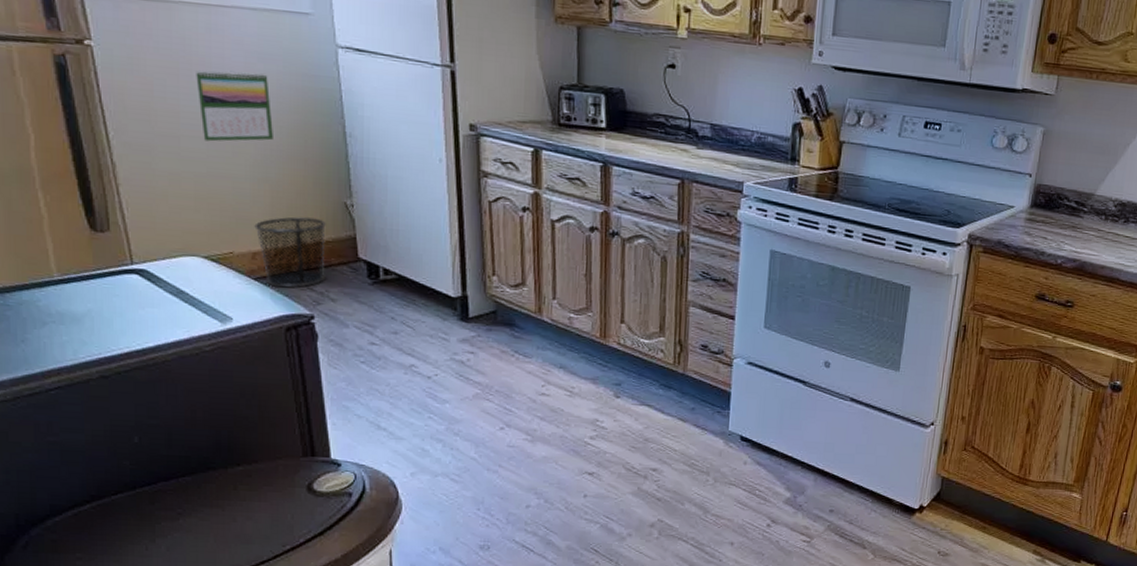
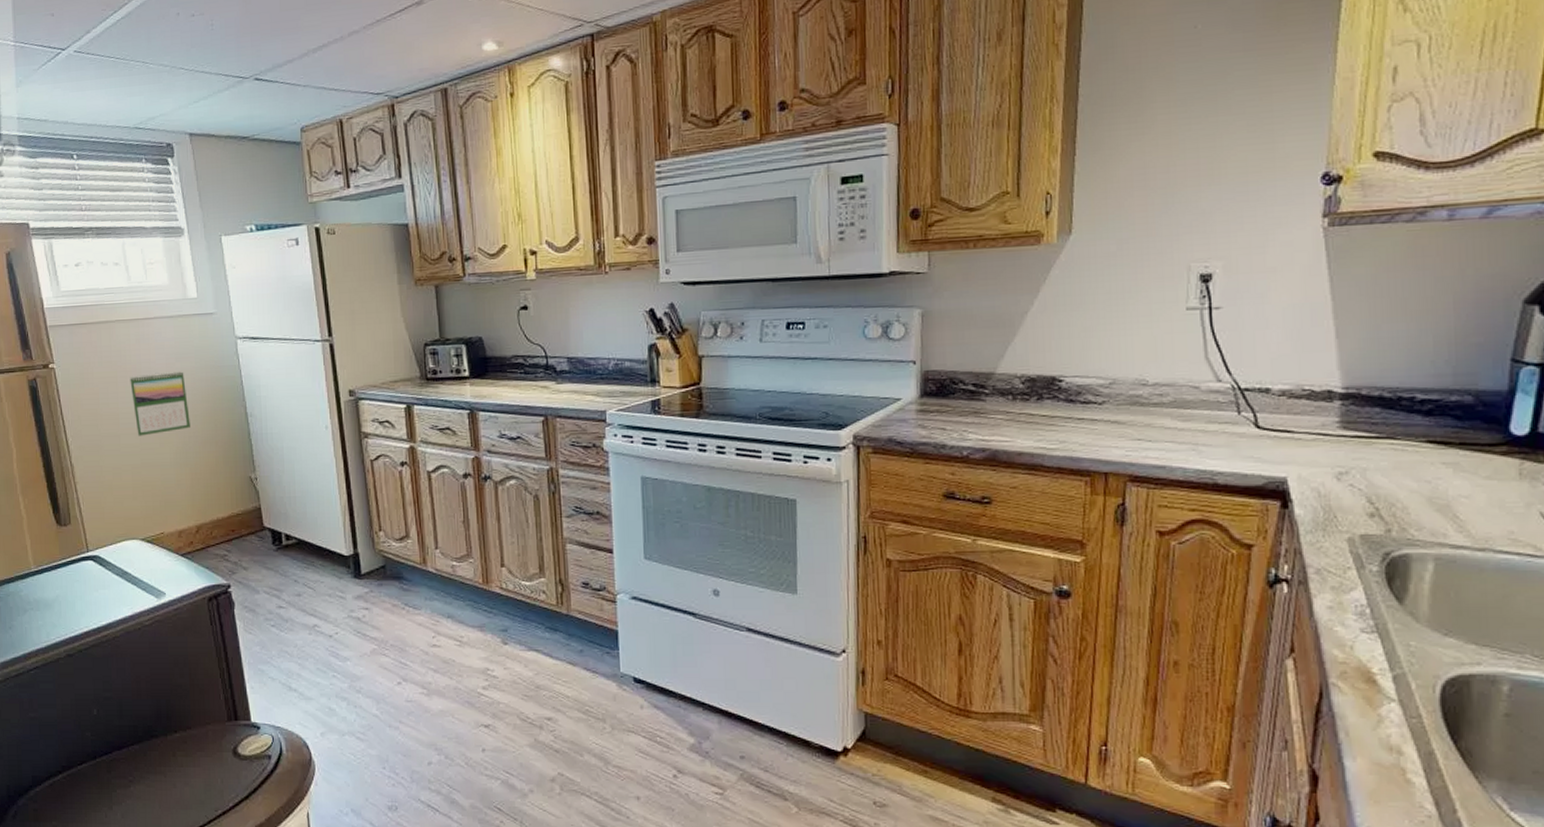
waste bin: present [254,217,326,288] -> none [179,494,238,561]

